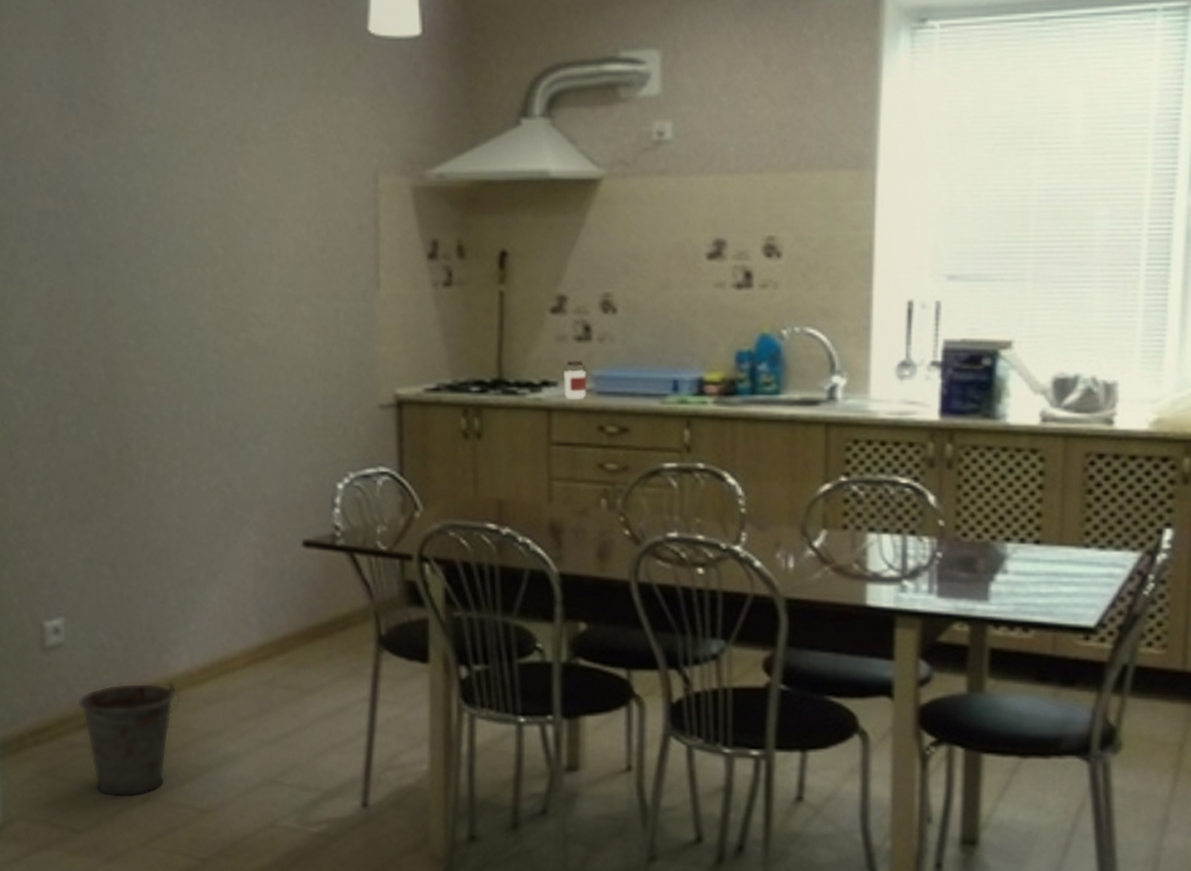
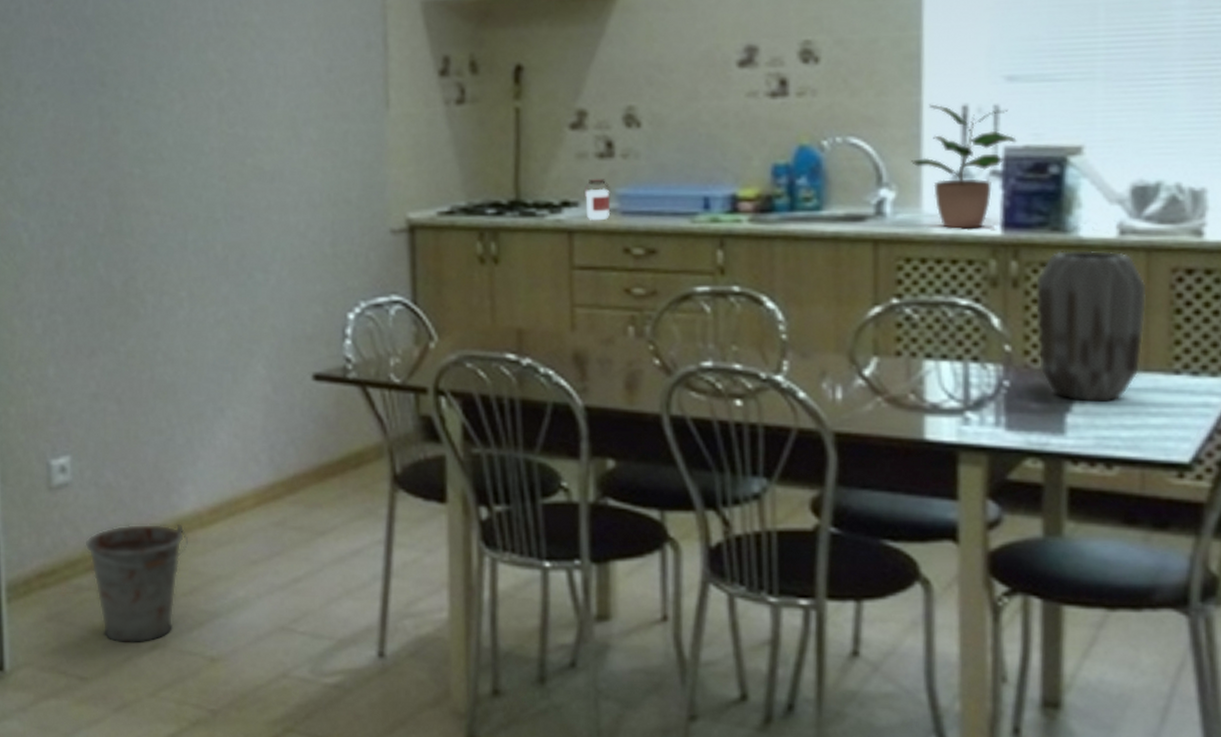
potted plant: none [860,299,955,414] -> present [910,104,1017,229]
vase: none [967,435,1063,572] -> present [1035,250,1147,402]

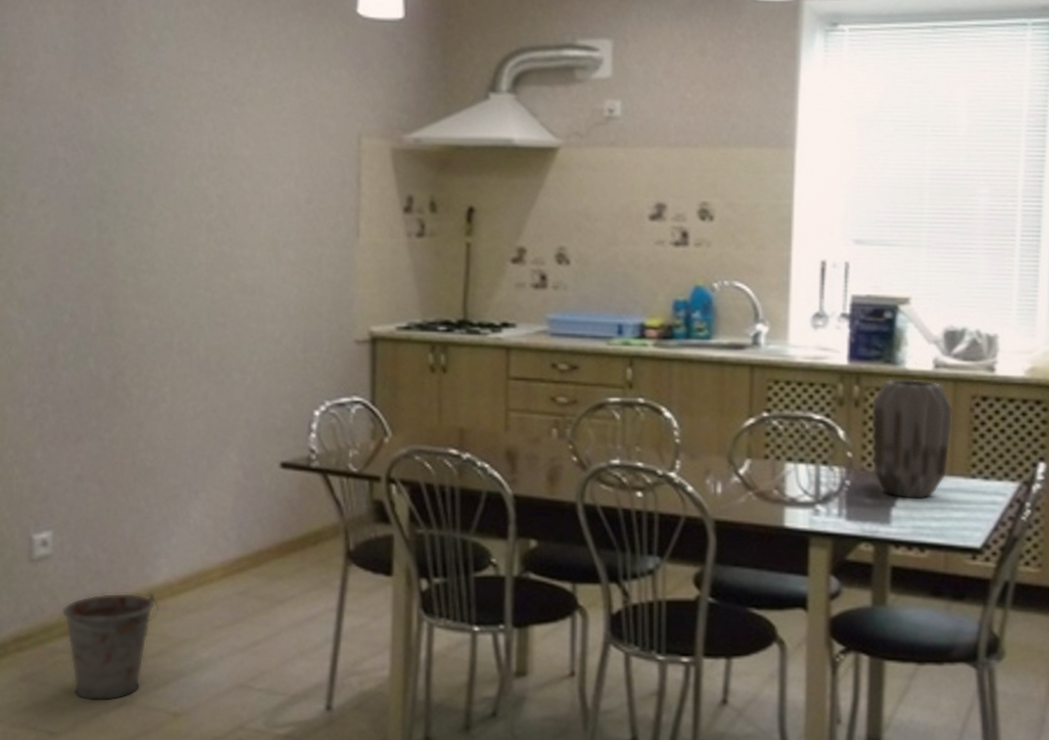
jar: present [584,179,611,221] -> none [520,305,542,340]
potted plant: present [910,104,1017,229] -> none [780,258,861,359]

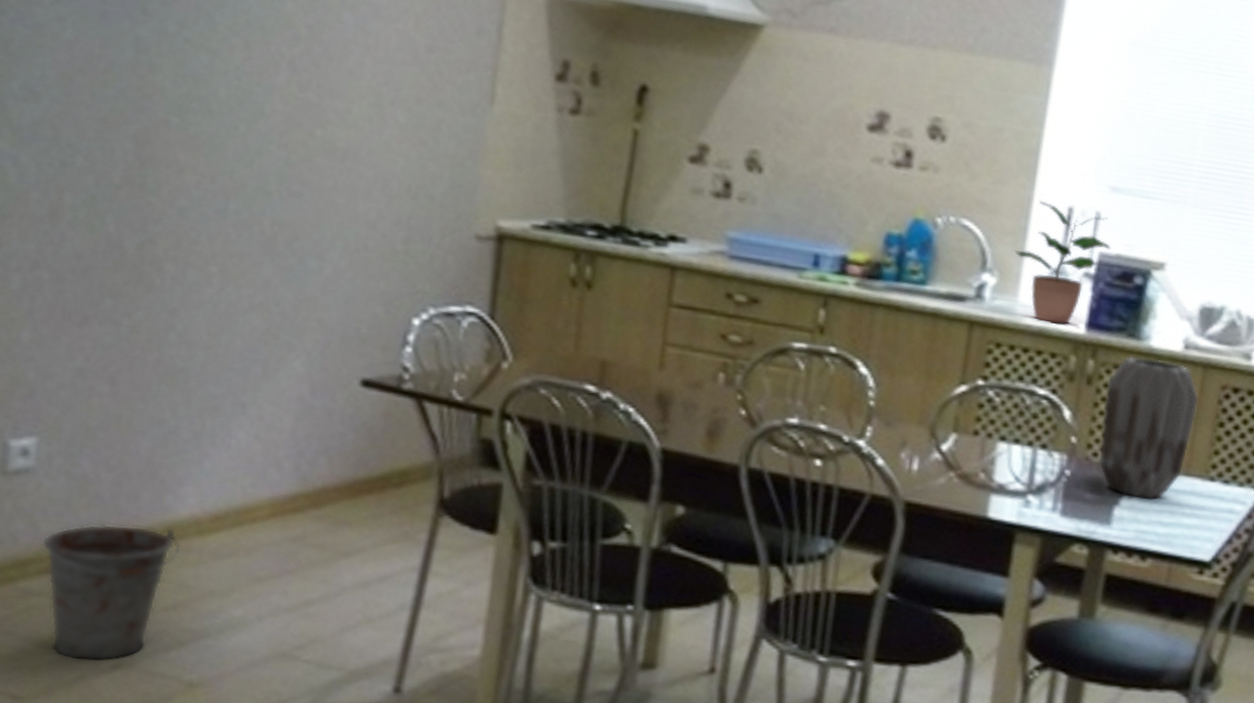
potted plant: none [780,258,861,359] -> present [1014,200,1111,324]

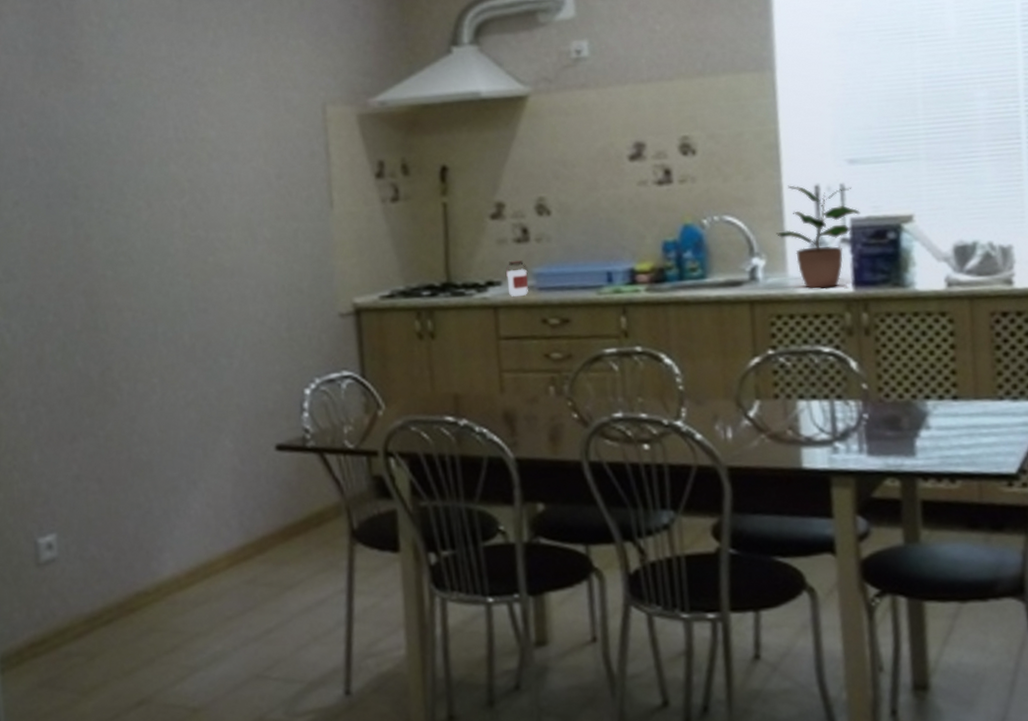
bucket: present [41,523,180,662] -> none [72,588,168,703]
jar: none [693,217,722,262] -> present [505,260,529,297]
vase: present [1098,356,1199,500] -> none [883,300,973,428]

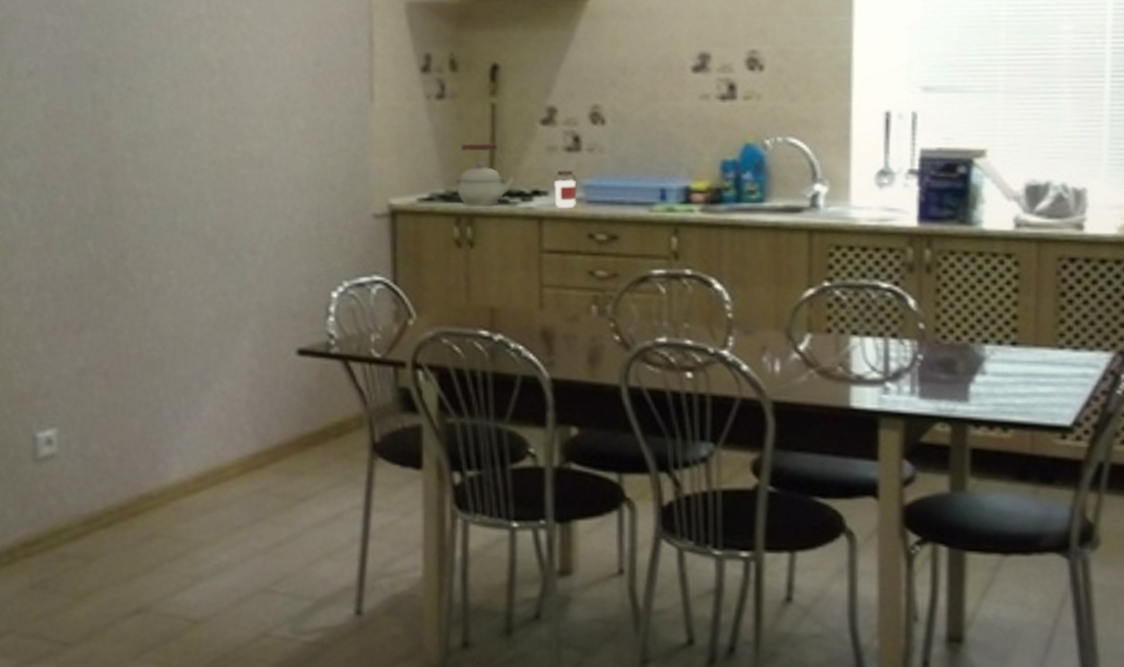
kettle: none [410,238,470,301] -> present [452,142,515,208]
potted plant: present [775,185,861,289] -> none [841,110,931,221]

